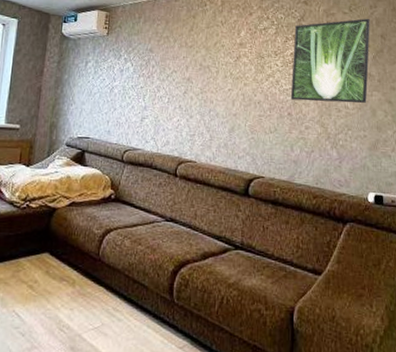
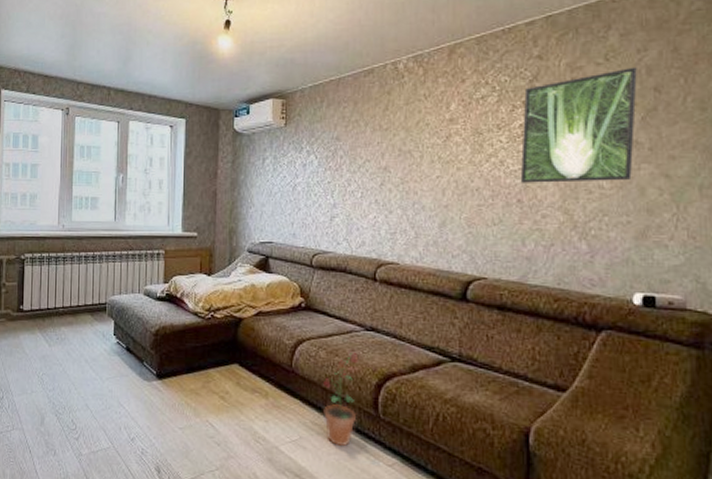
potted plant: none [125,240,159,331] -> present [324,351,359,446]

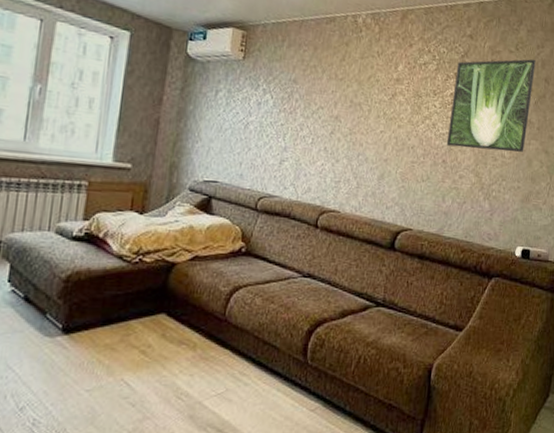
potted plant: present [324,351,359,446] -> none [253,298,294,395]

